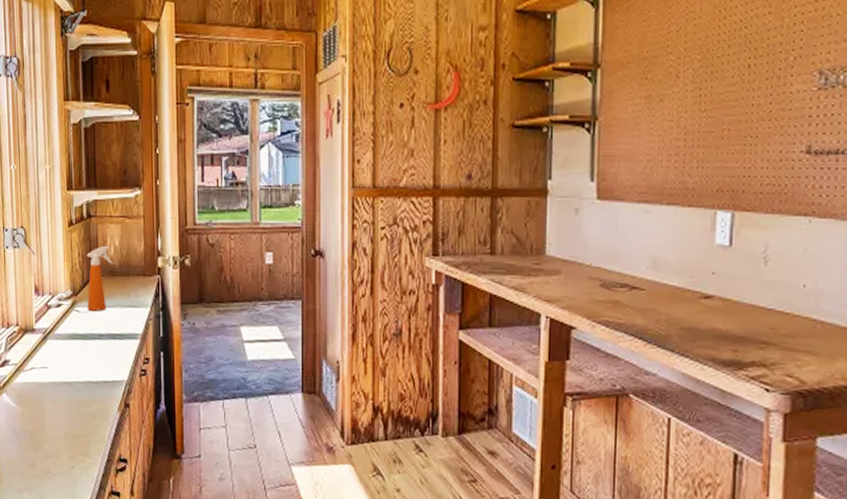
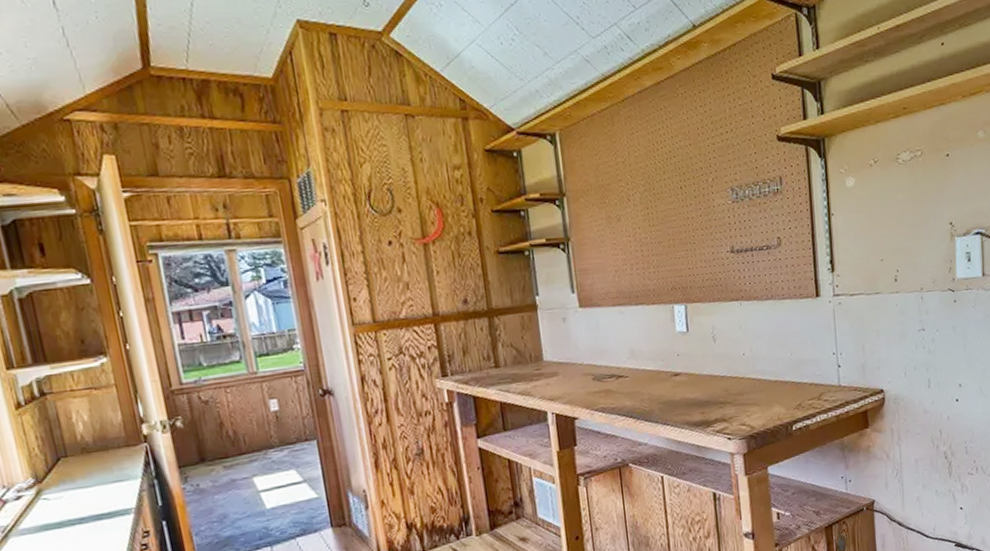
spray bottle: present [86,245,114,311] -> none [47,422,86,496]

